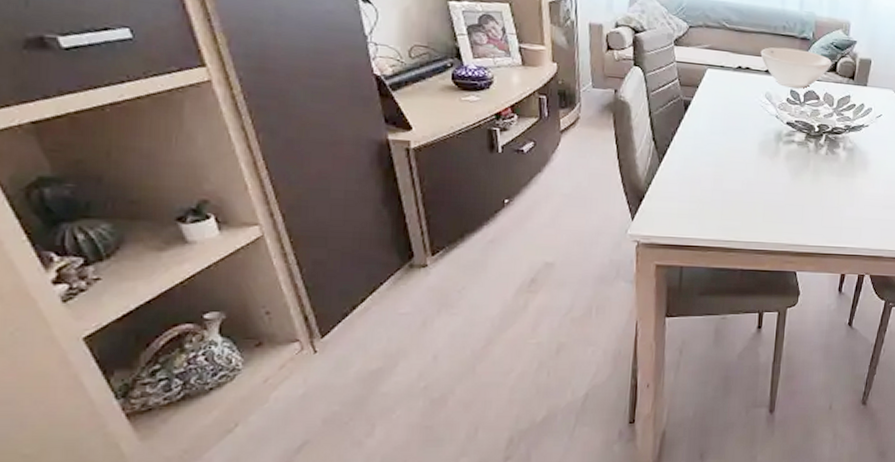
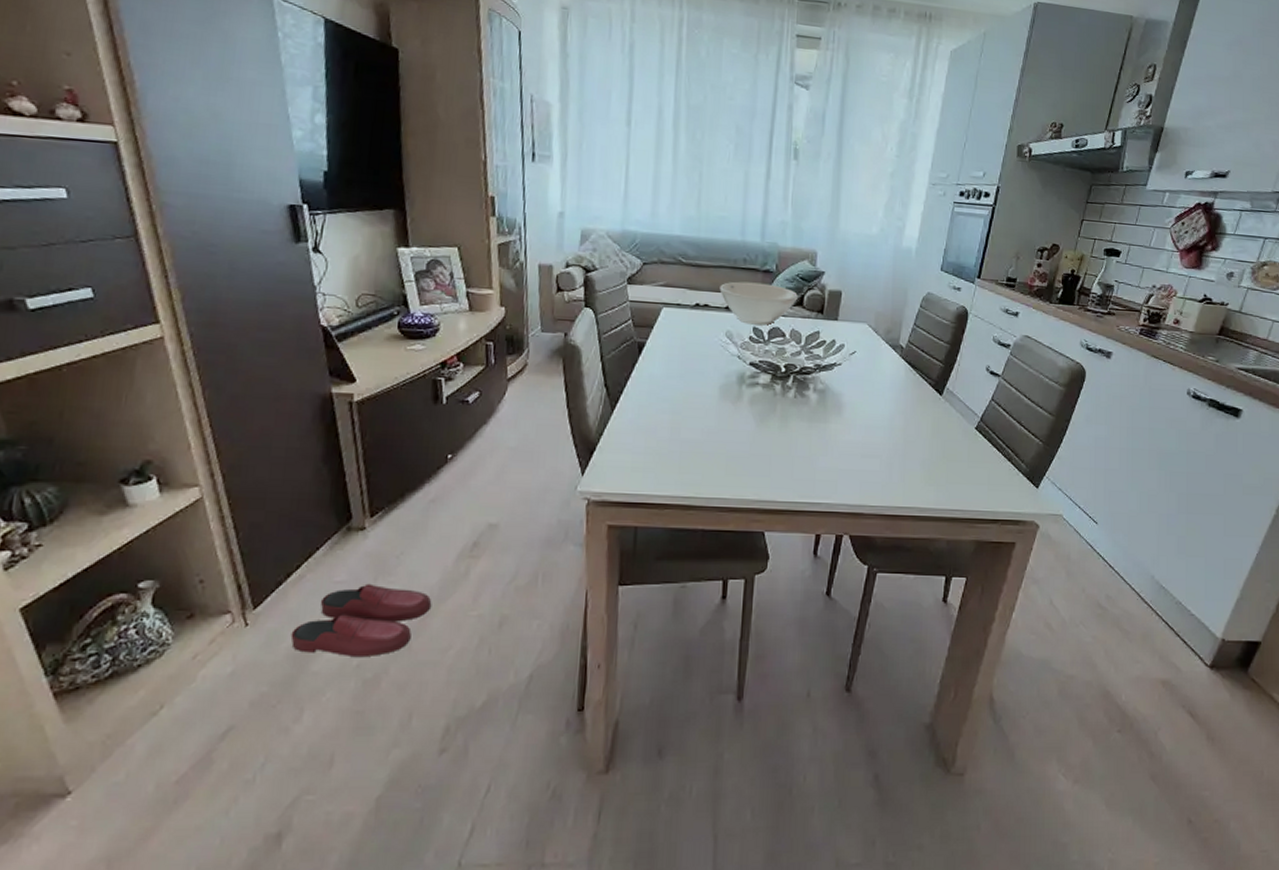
slippers: none [359,315,494,380] -> present [290,583,432,658]

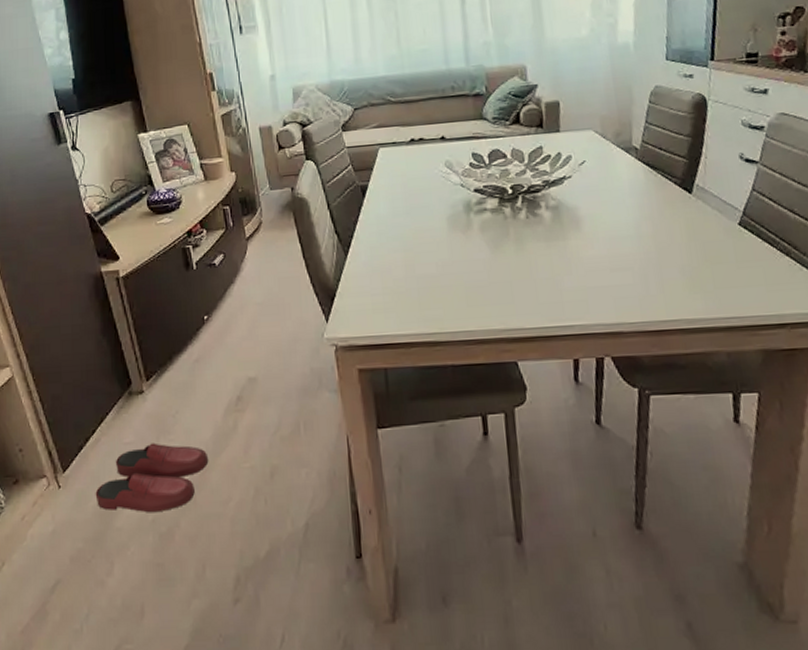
bowl: present [719,281,798,326] -> none [431,107,513,151]

